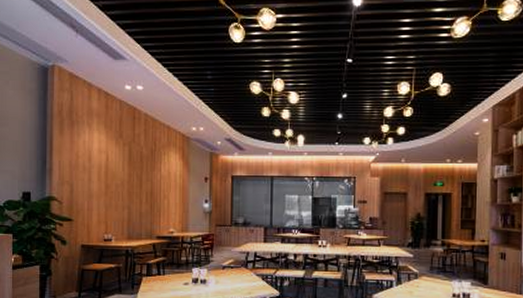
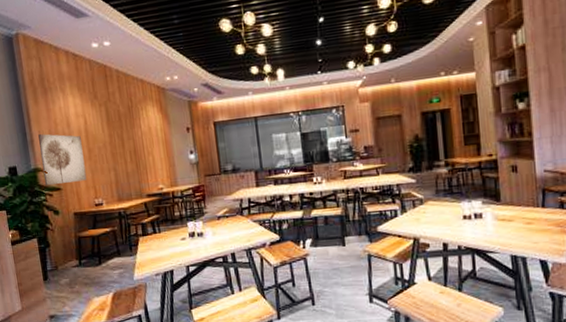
wall art: none [56,164,100,216] -> present [38,134,87,186]

